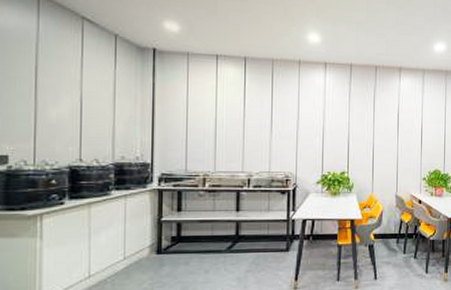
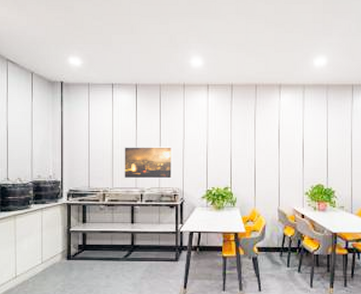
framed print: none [229,126,286,162] -> present [124,147,173,179]

